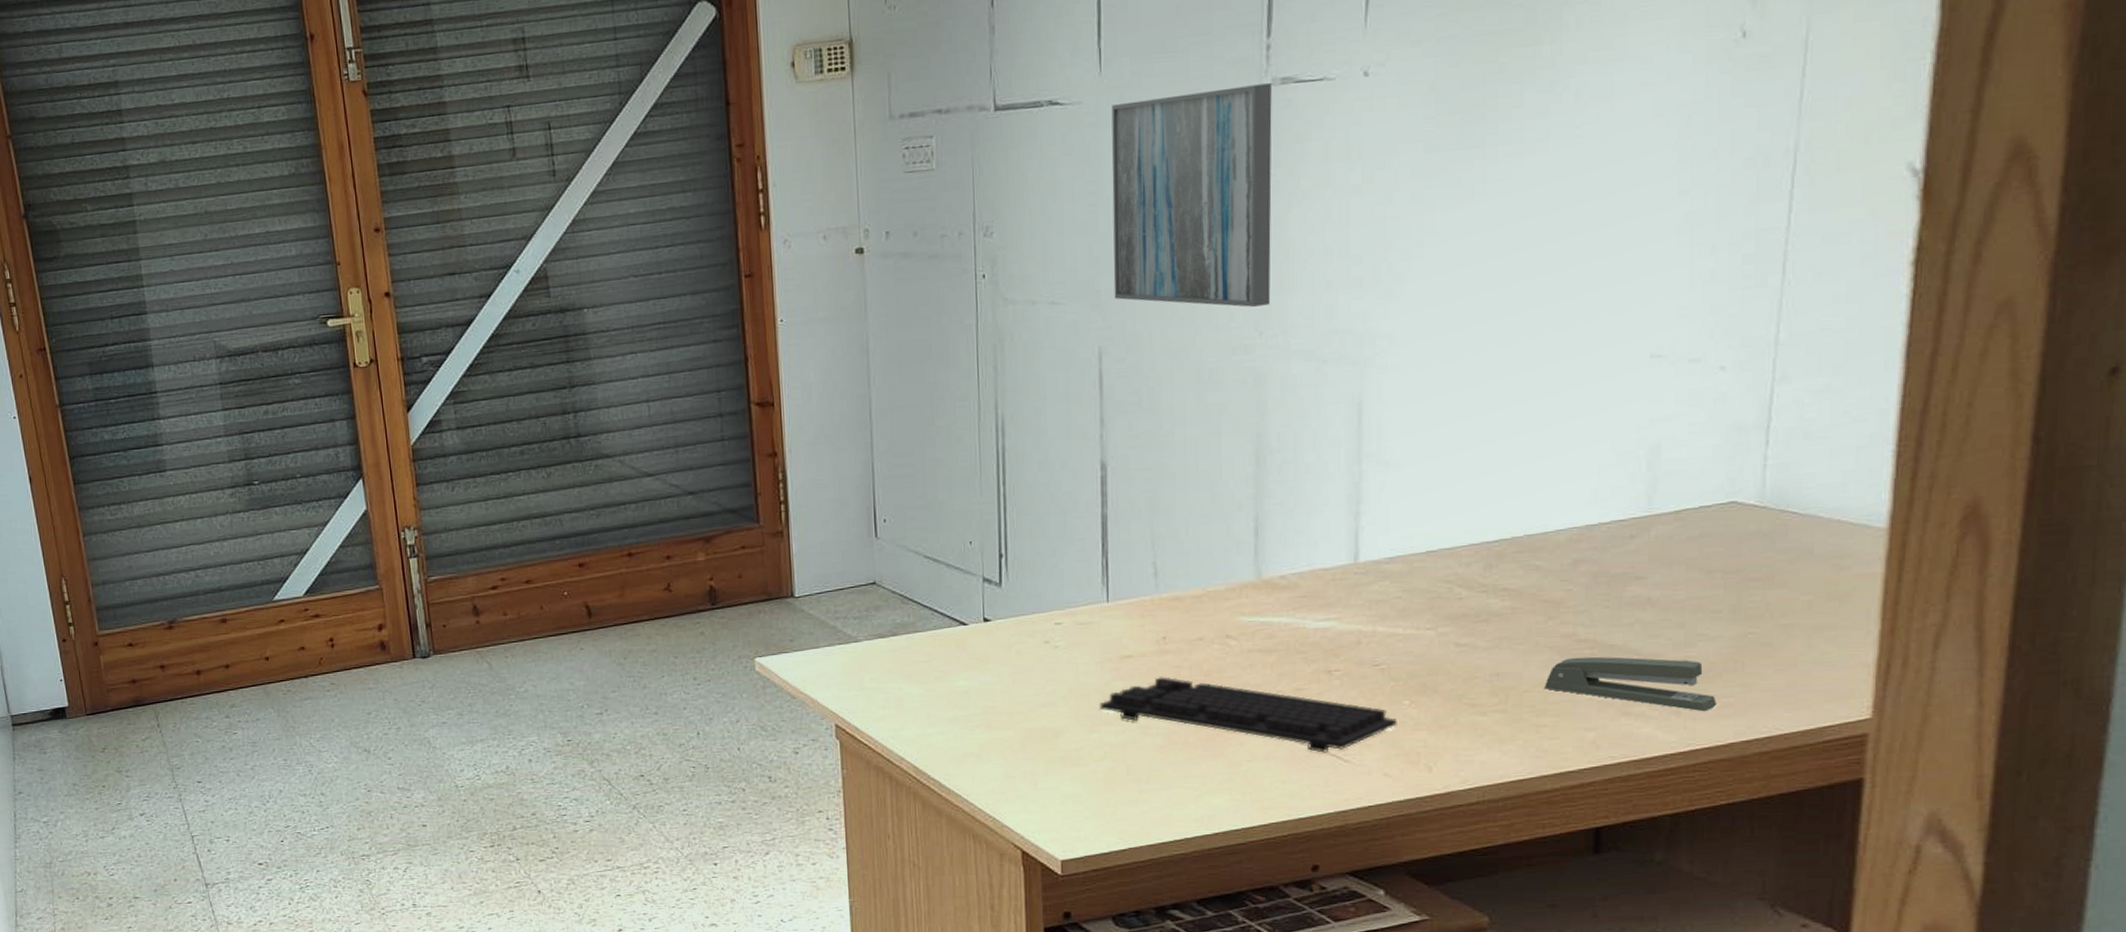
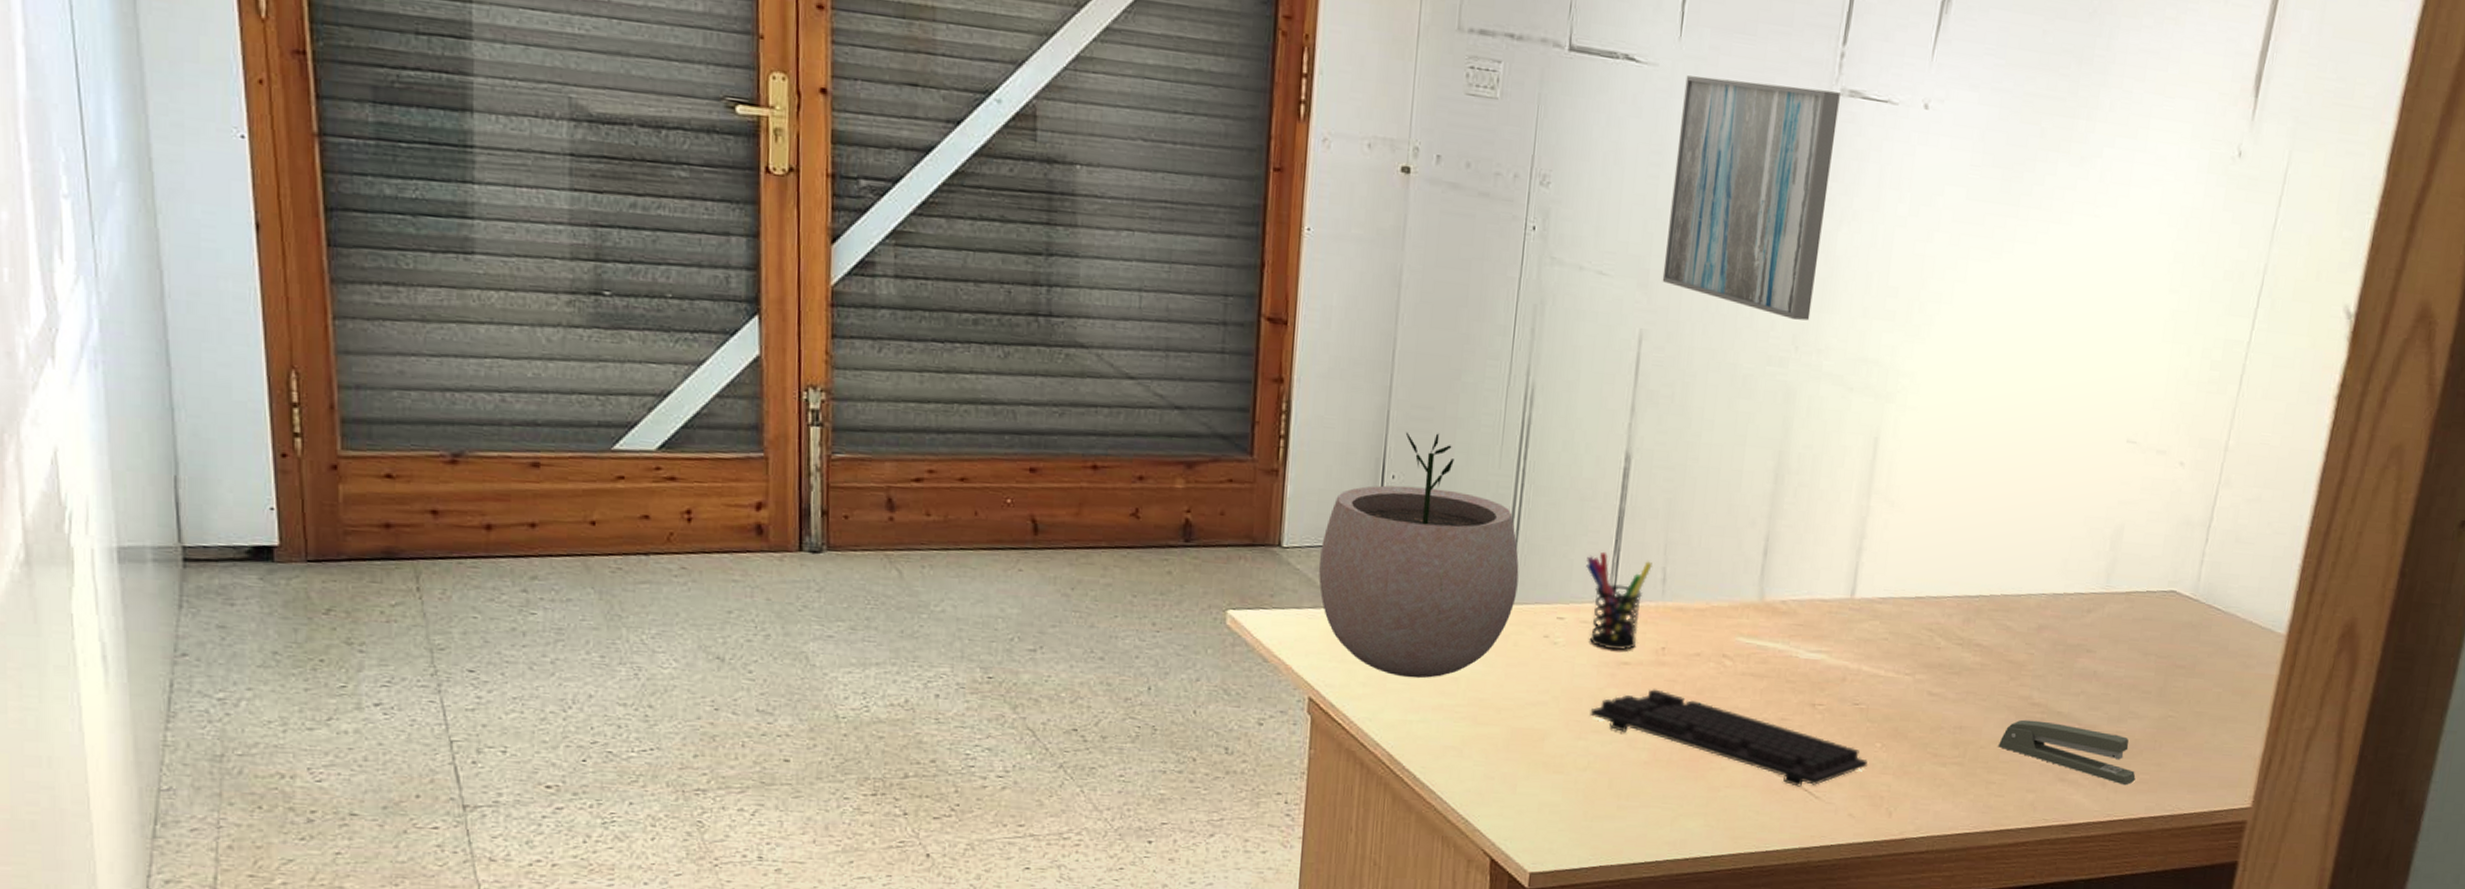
plant pot: none [828,475,1013,696] -> present [1318,431,1519,679]
pen holder: none [1076,556,1142,646] -> present [1586,551,1652,650]

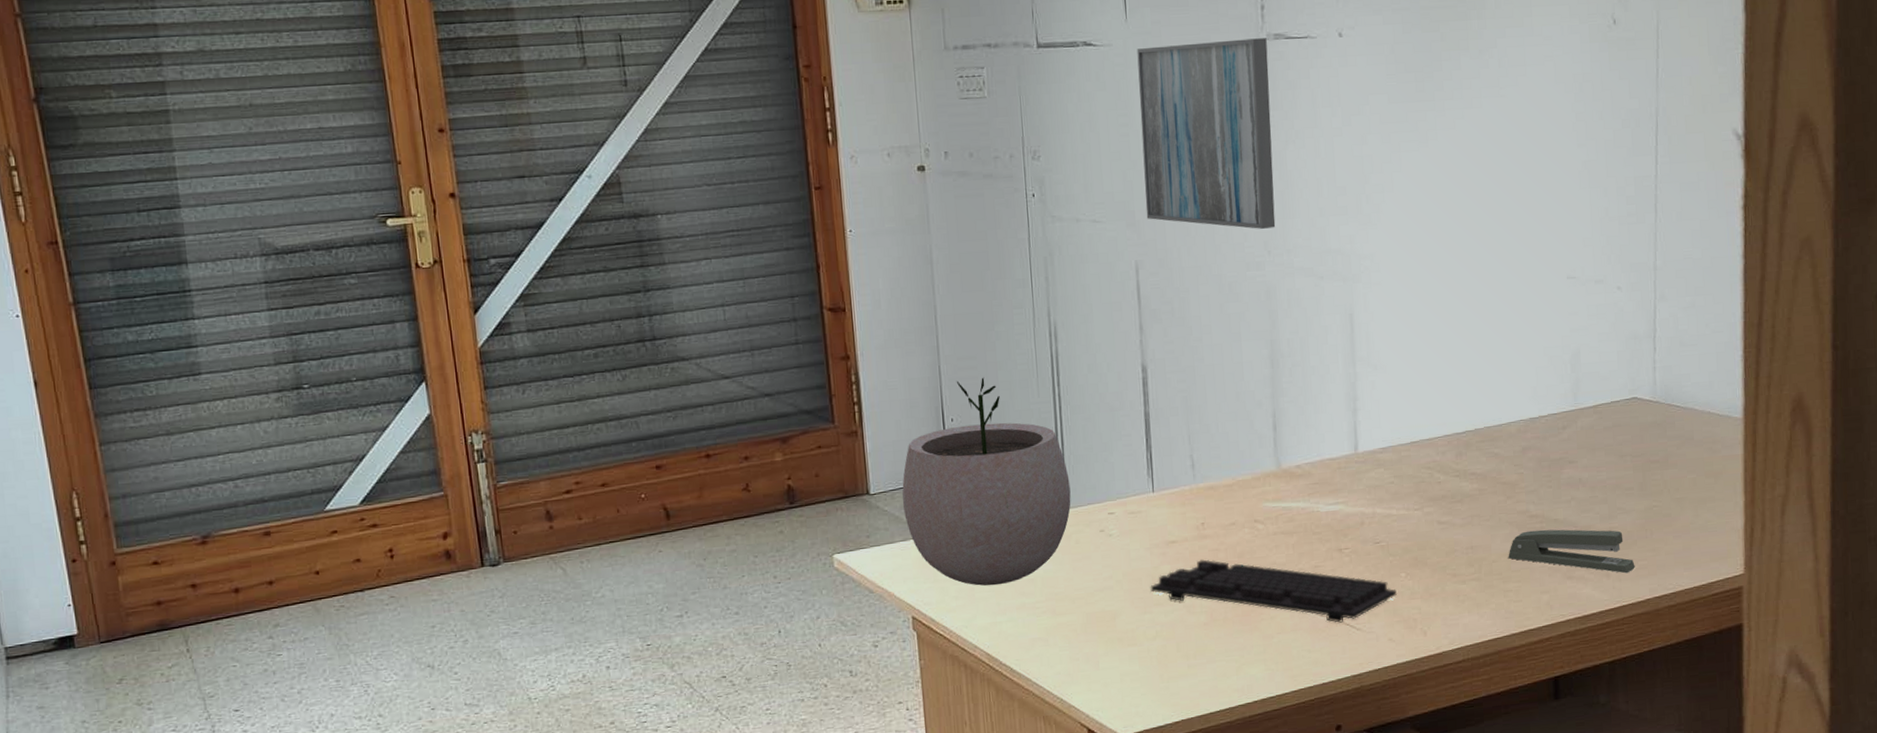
pen holder: present [1586,551,1652,650] -> none [1125,450,1181,533]

